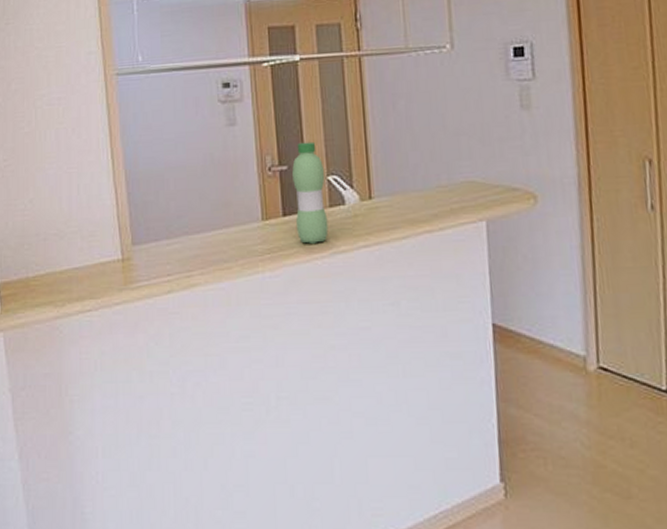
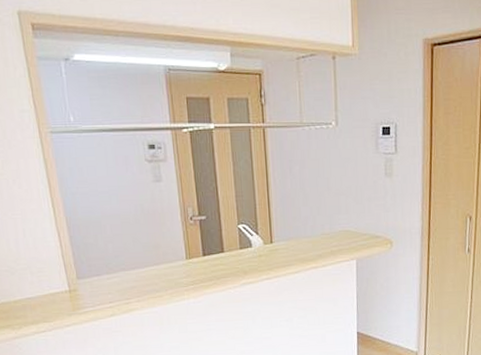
water bottle: present [292,141,329,244] -> none [210,197,239,277]

